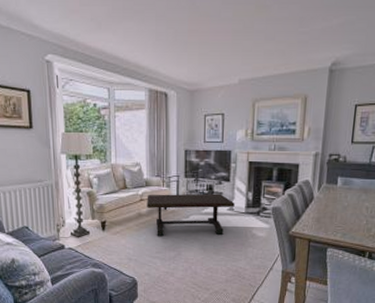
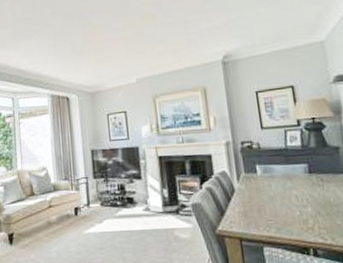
coffee table: present [147,193,235,237] -> none [55,193,151,247]

